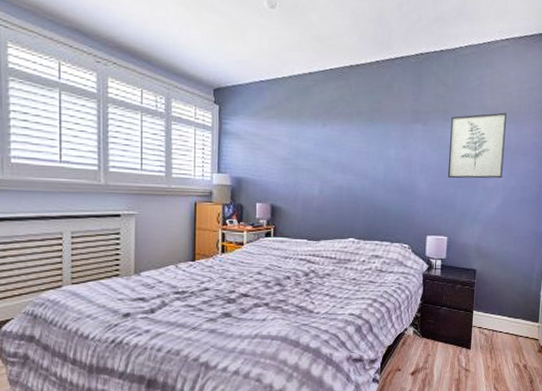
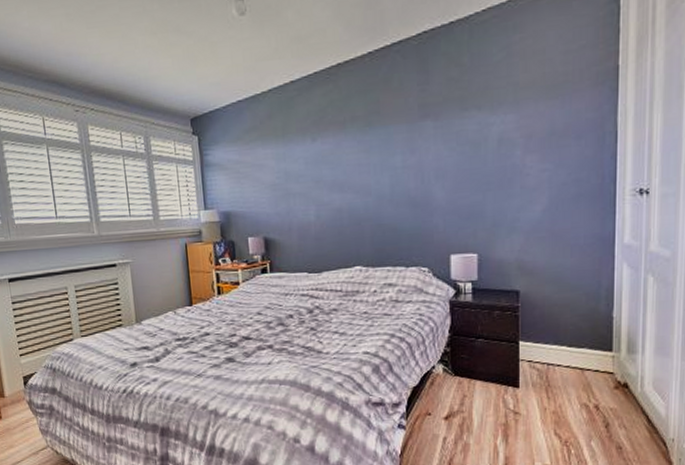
wall art: present [448,112,507,179] -> none [471,86,547,182]

